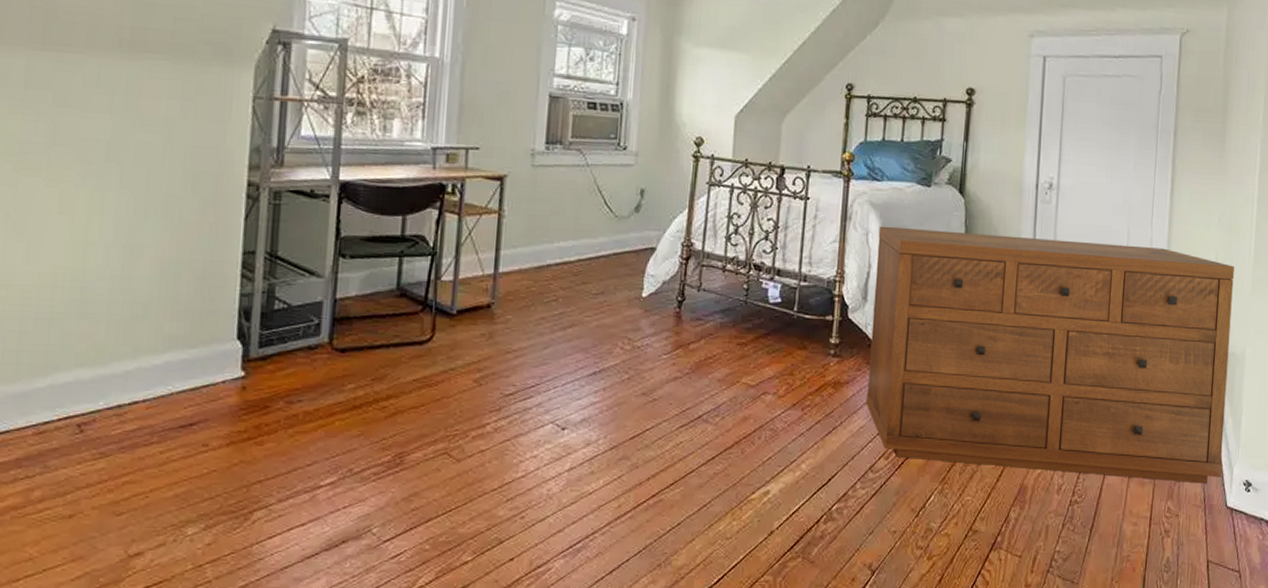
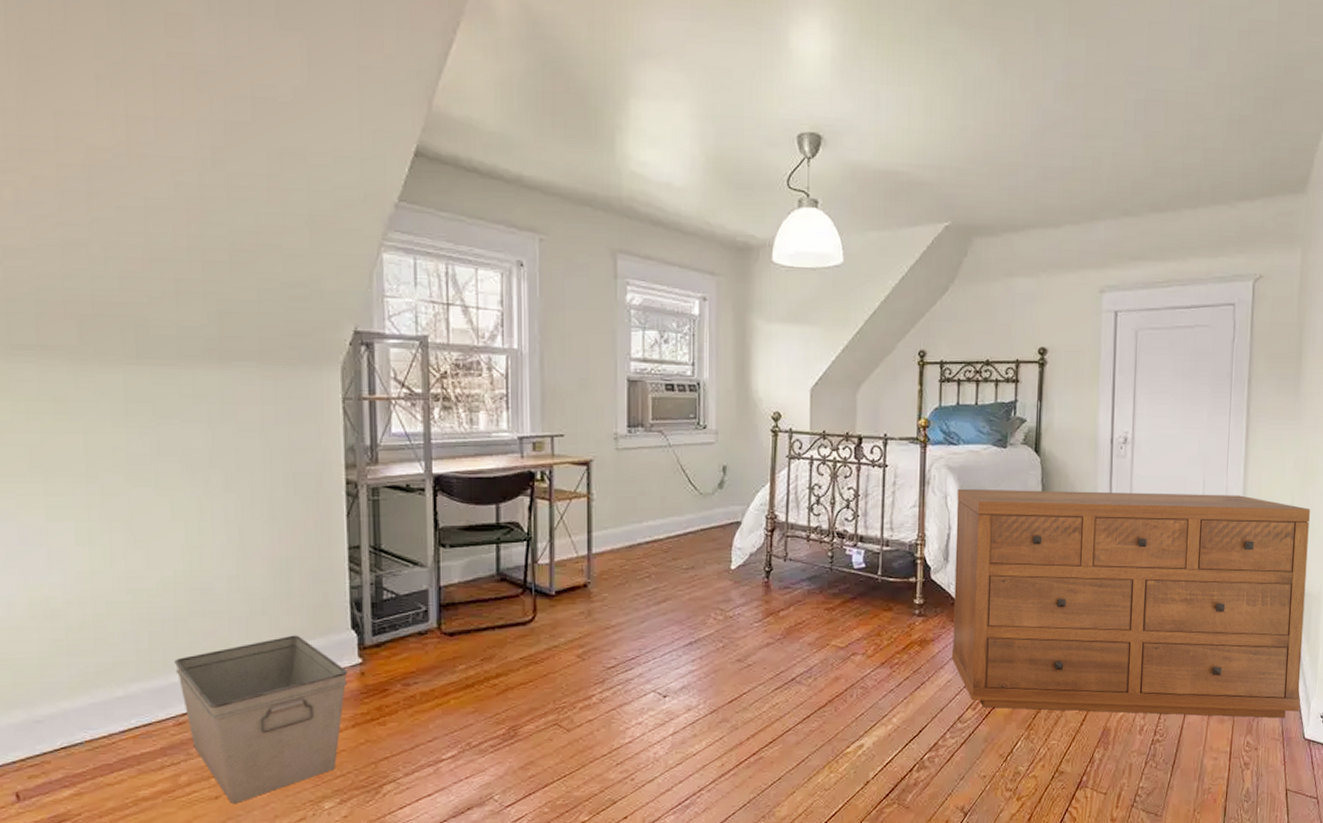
storage bin: none [42,342,229,525] -> present [175,635,349,804]

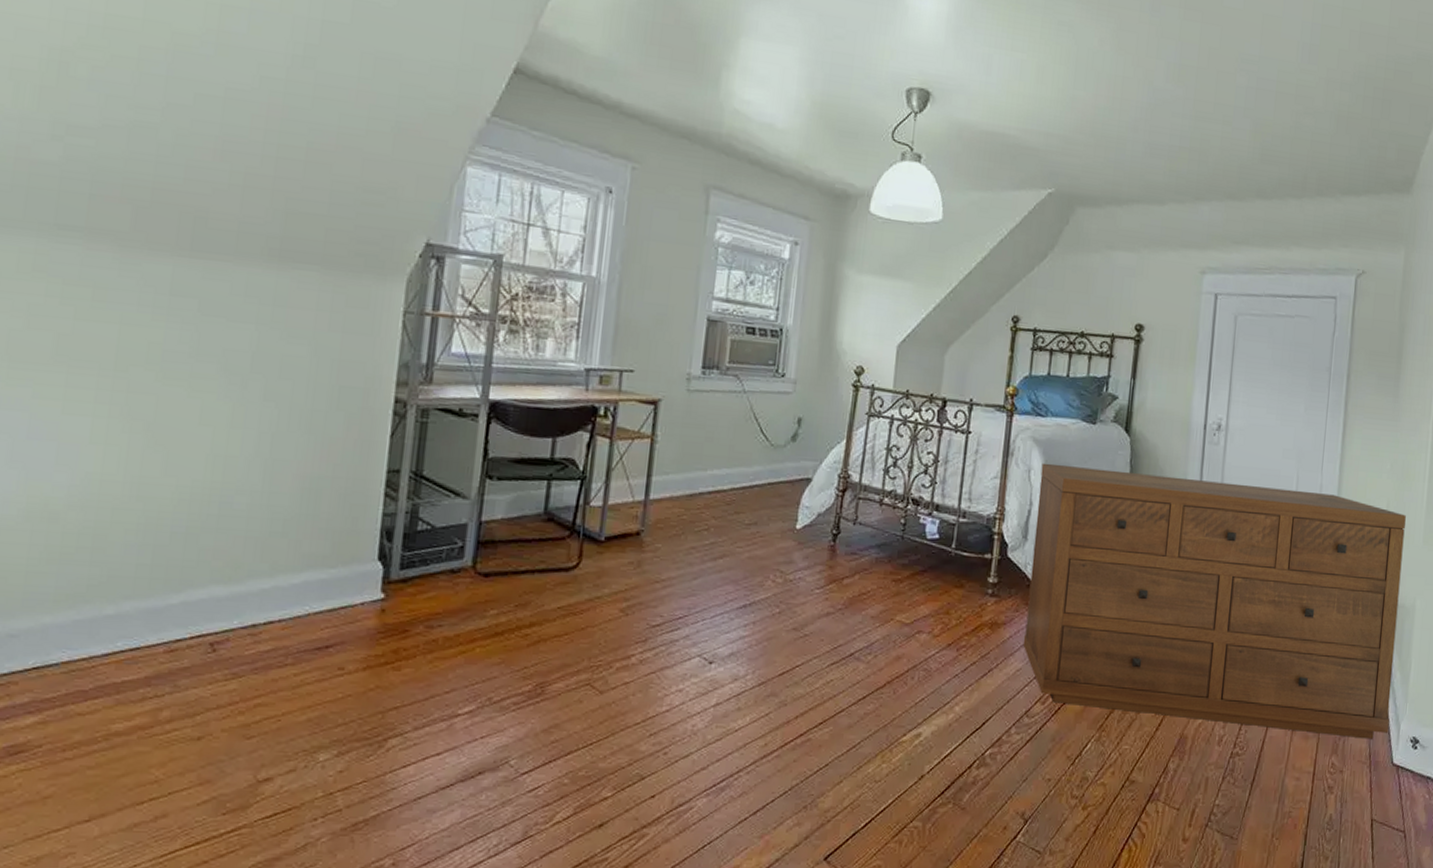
storage bin: present [175,635,349,804] -> none [176,561,368,748]

